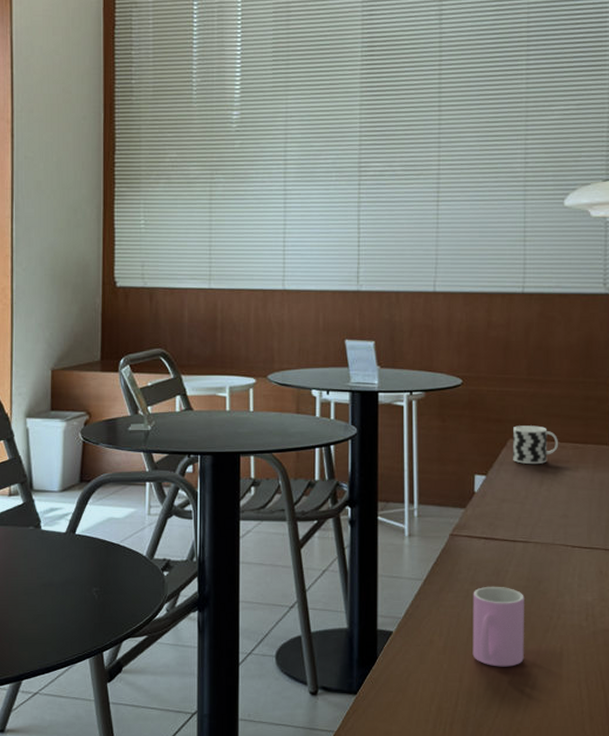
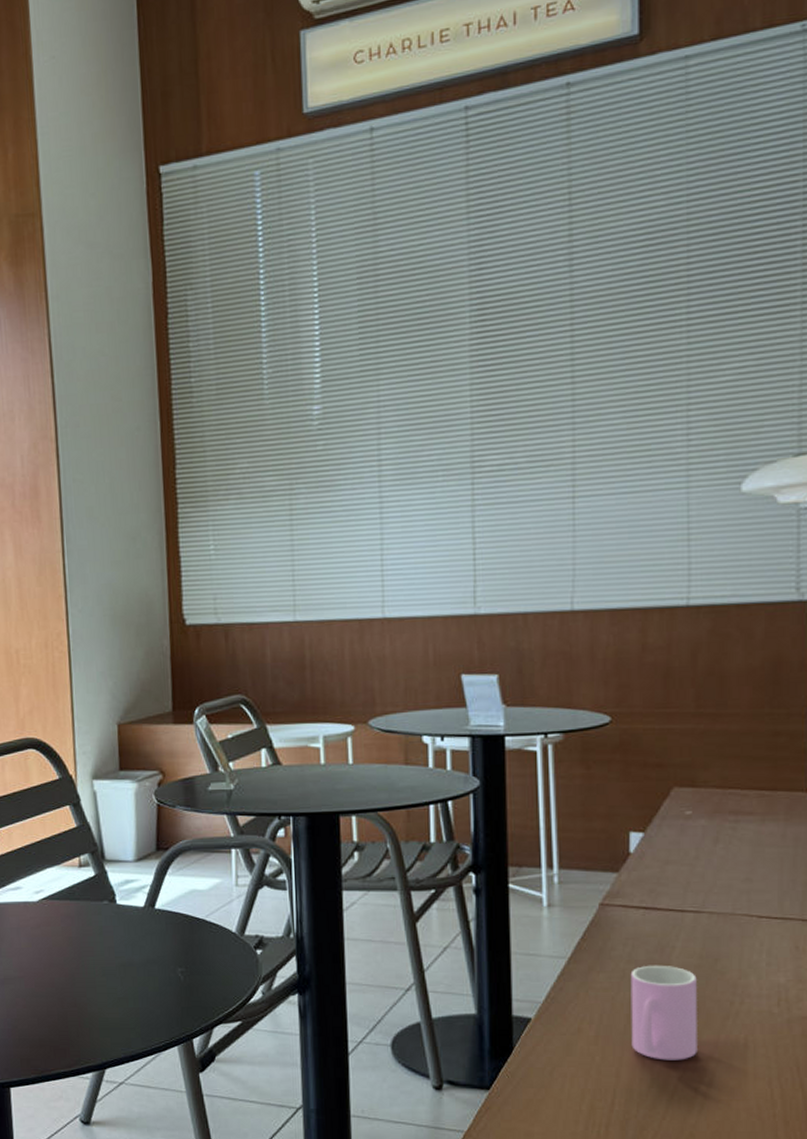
cup: present [513,425,559,465] -> none [678,770,739,818]

